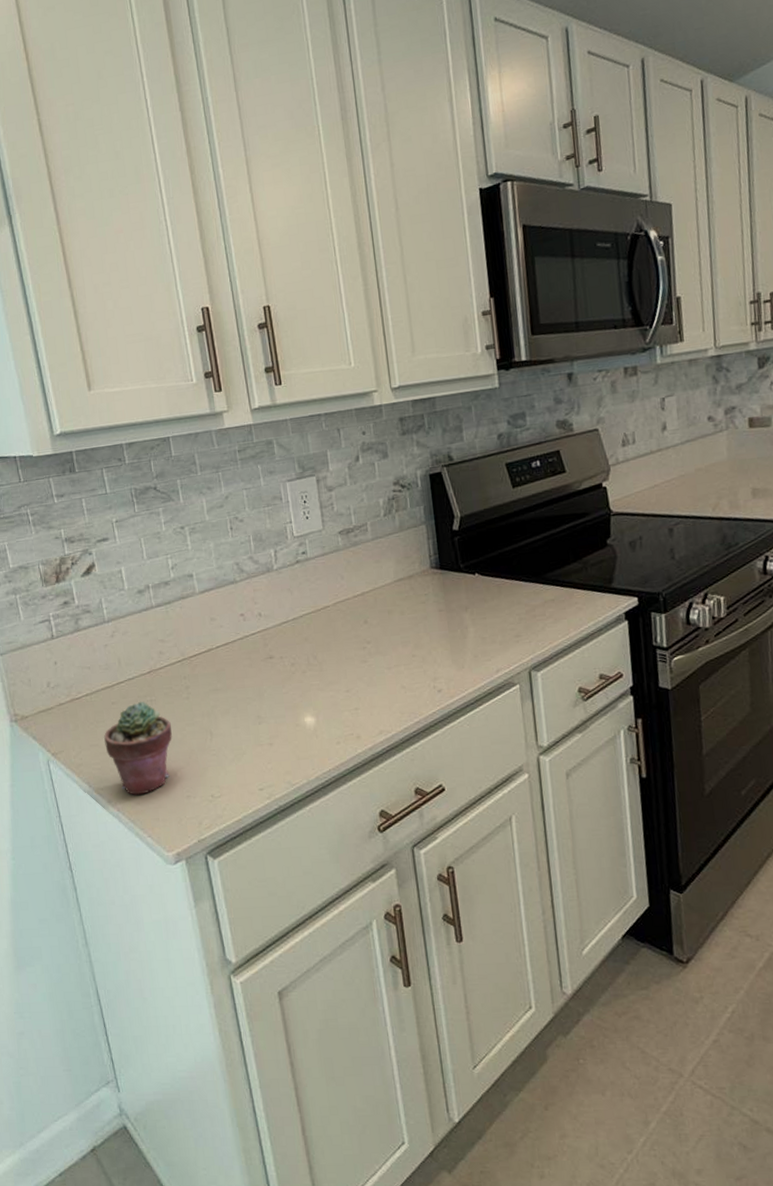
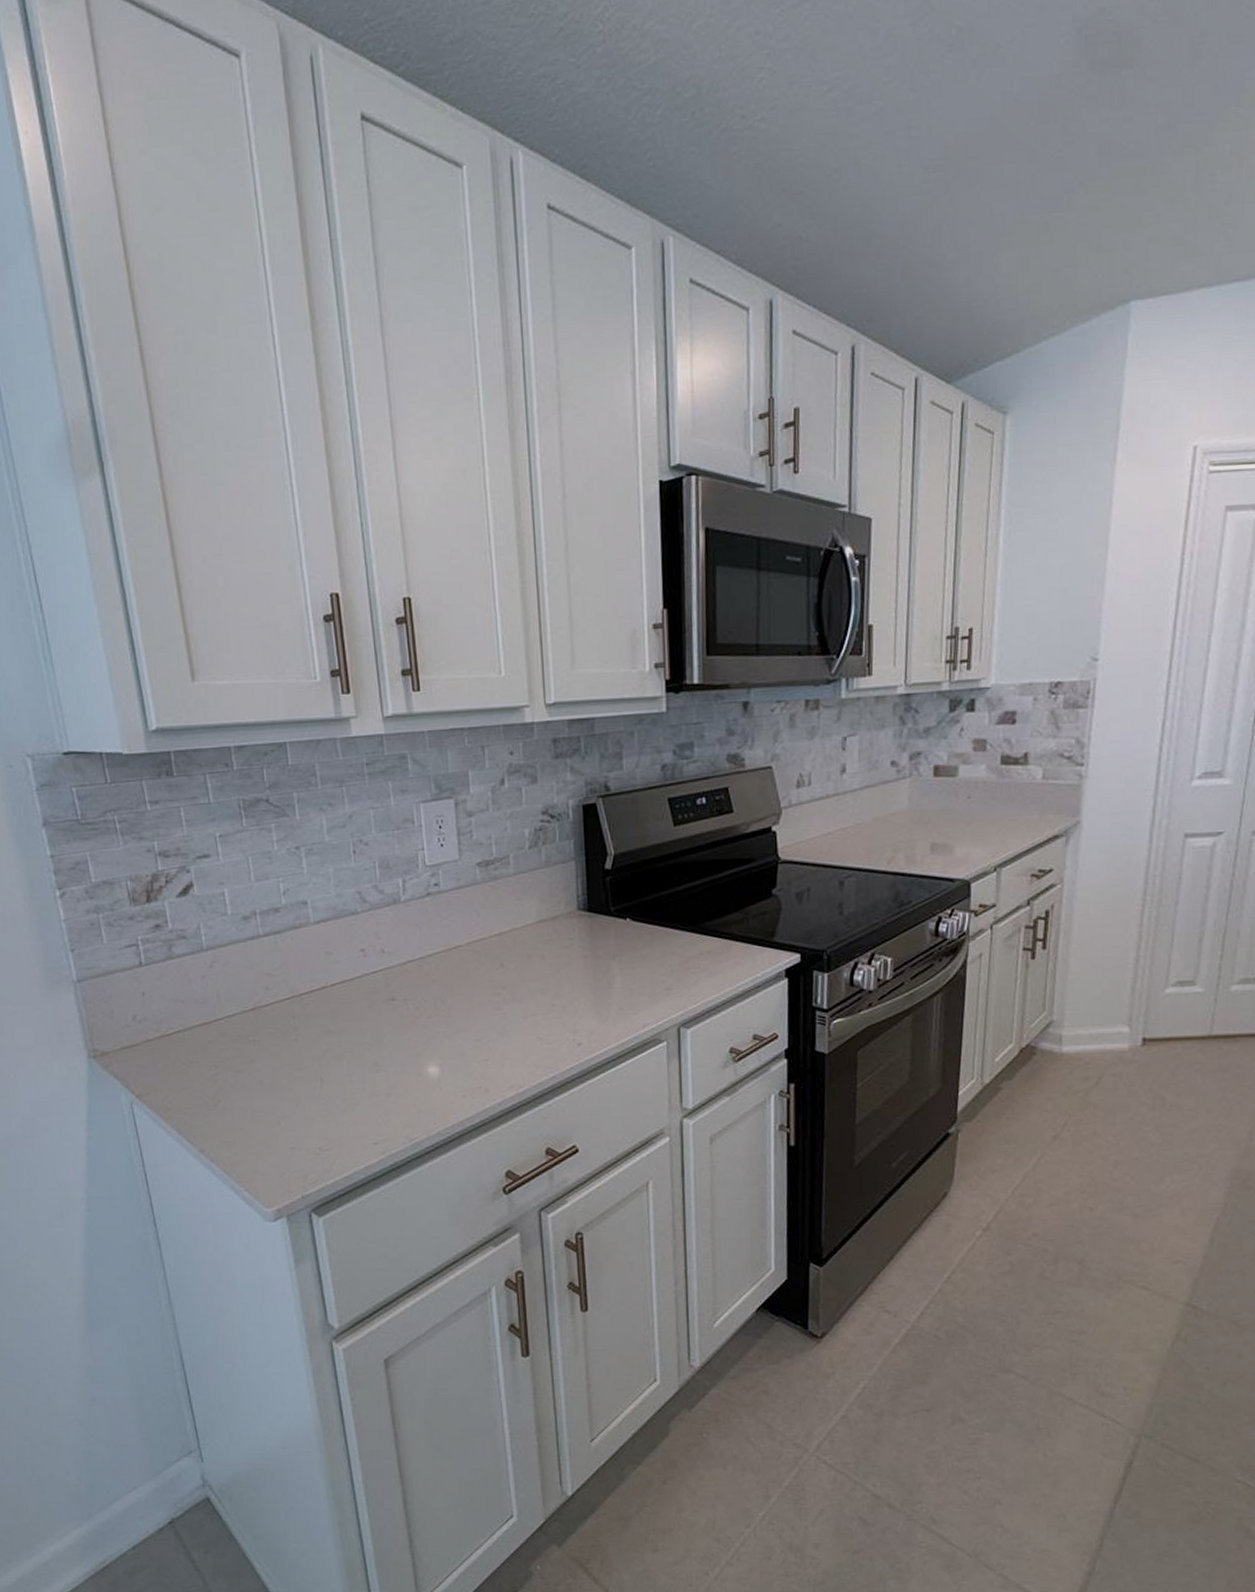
potted succulent: present [104,701,172,795] -> none [198,1041,277,1145]

